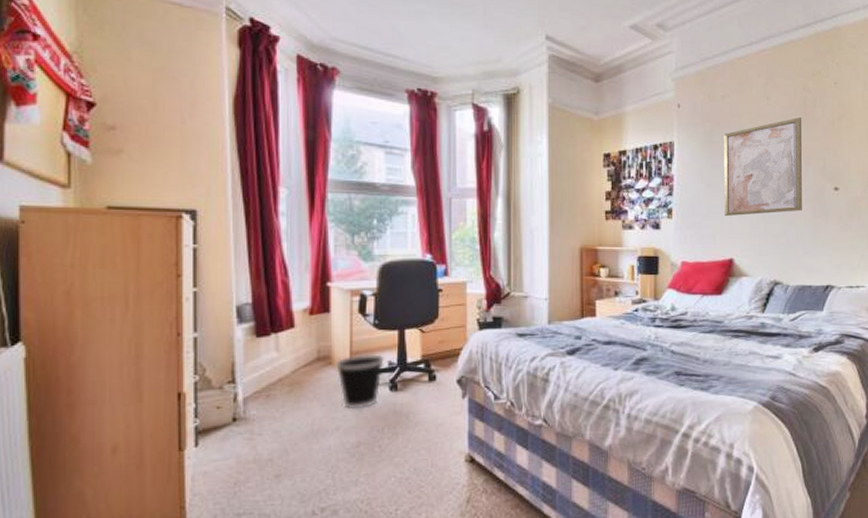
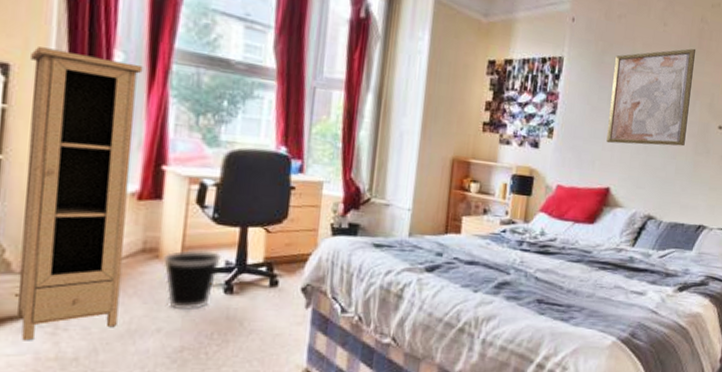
cupboard: none [213,193,304,447] -> present [17,47,143,341]

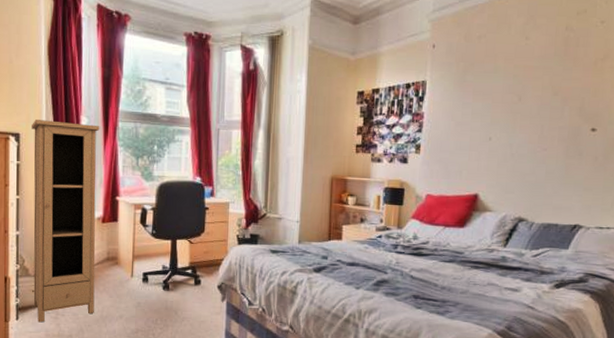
wastebasket: present [162,250,221,311] -> none [120,258,159,303]
wall art: present [606,48,696,147] -> none [472,56,561,154]

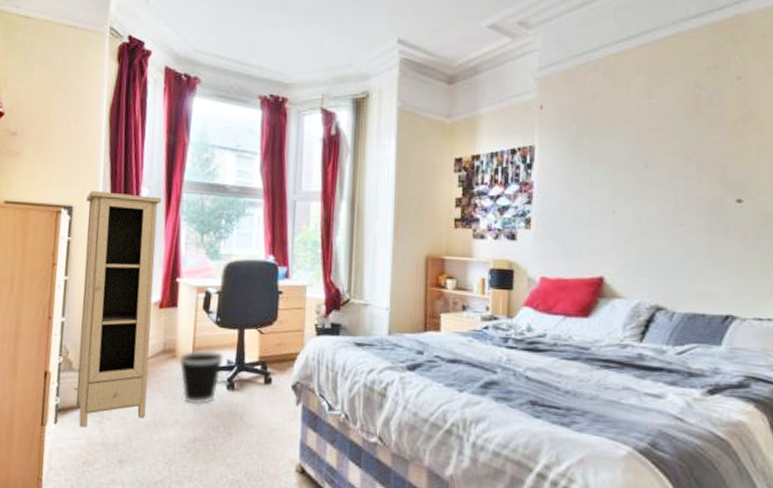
wastebasket: none [120,258,159,303] -> present [178,350,224,405]

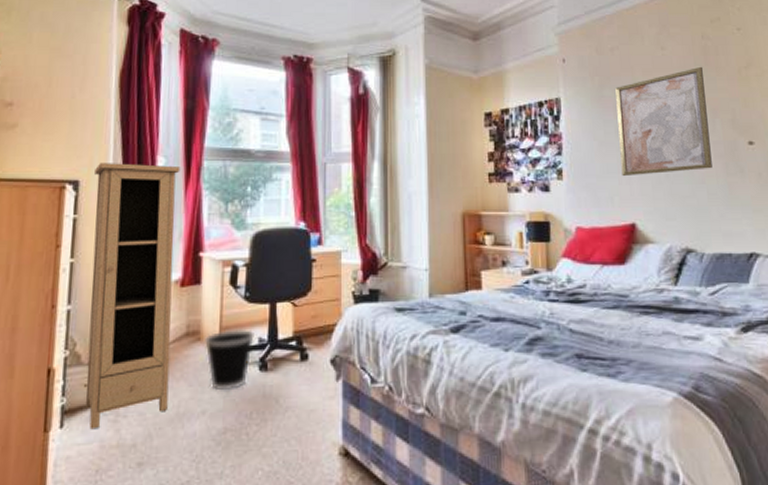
wall art: none [594,117,693,229] -> present [615,66,712,177]

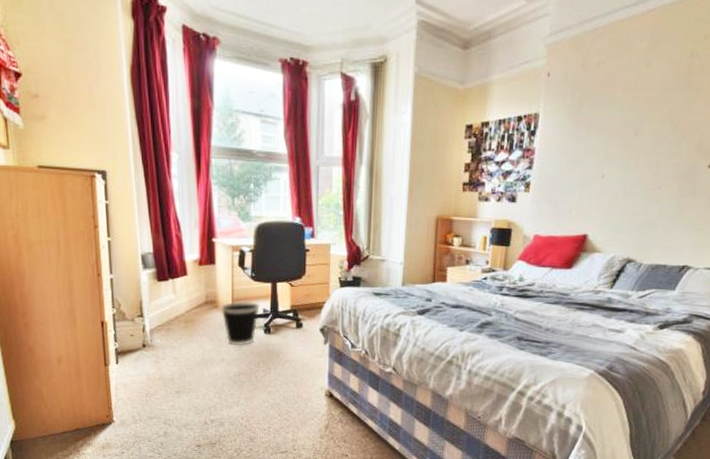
cupboard: present [85,163,181,430] -> none [118,156,195,367]
wall art: present [615,66,712,177] -> none [584,86,683,192]

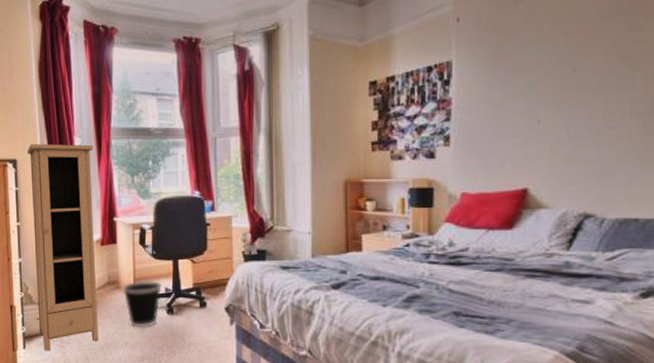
cupboard: none [118,156,195,367] -> present [27,143,98,351]

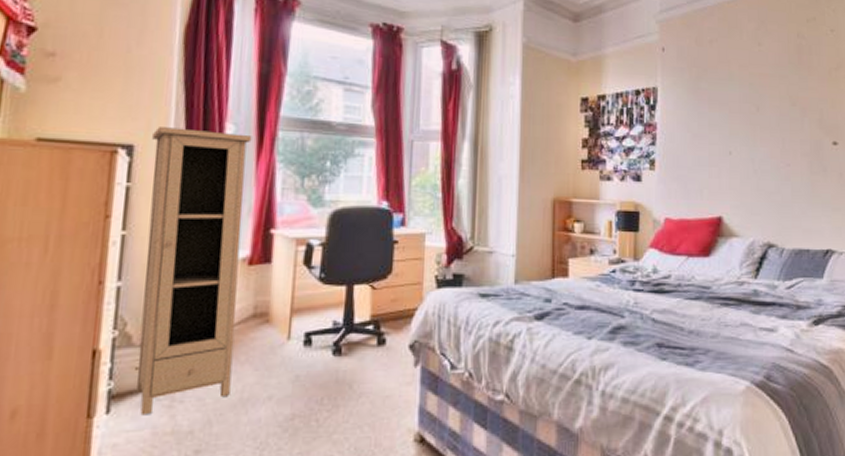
wastebasket: present [122,281,162,328] -> none [272,312,329,376]

